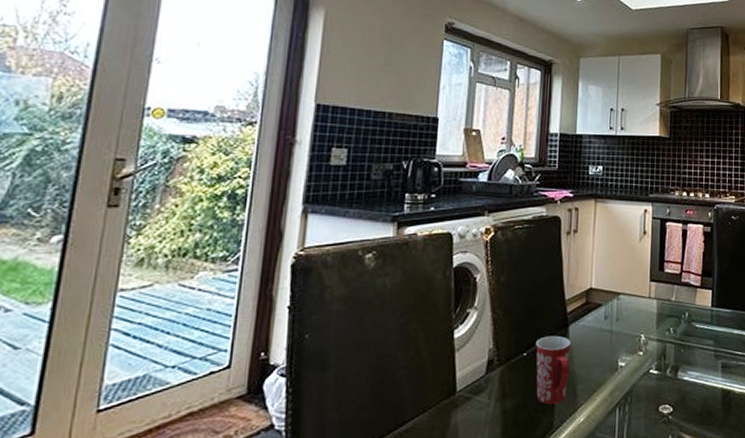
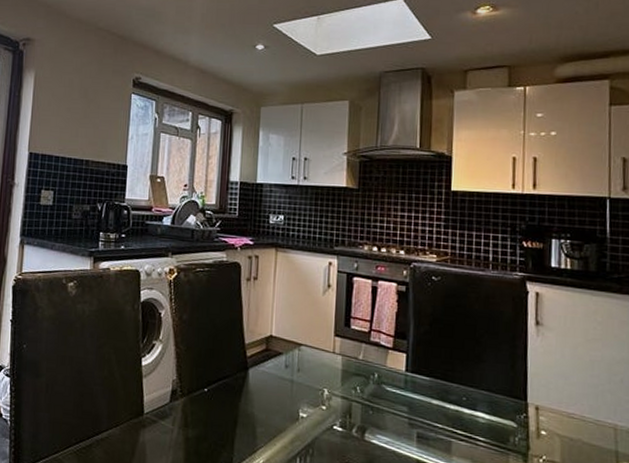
mug: present [535,335,572,405] -> none [215,376,251,442]

